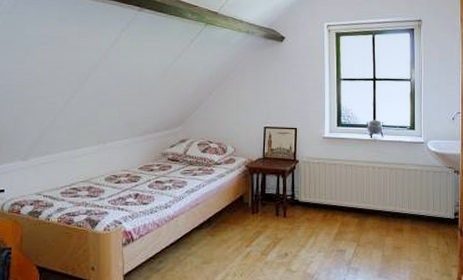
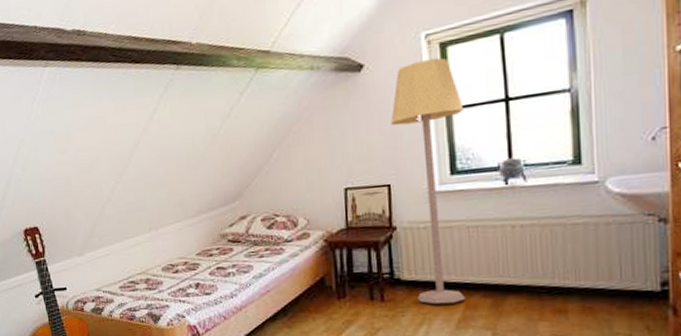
lamp: none [301,42,348,221] -> present [391,58,465,305]

